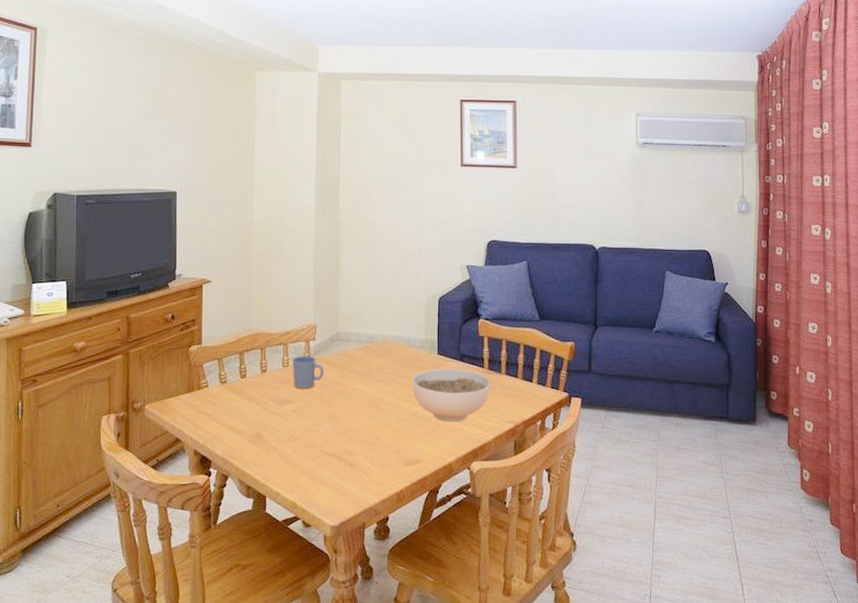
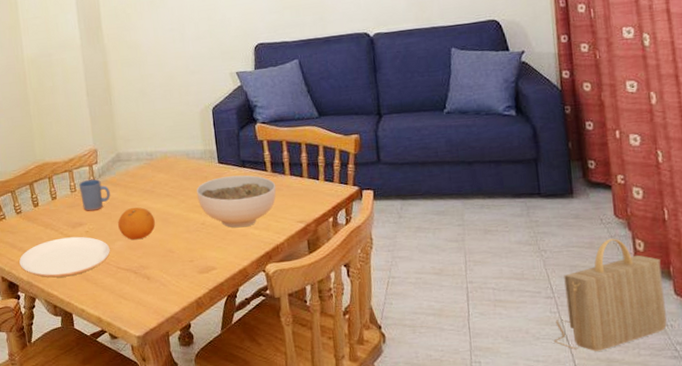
plate: none [216,414,316,456] -> present [19,236,110,278]
fruit: none [328,389,366,424] -> present [118,207,155,240]
shopping bag: none [725,466,822,572] -> present [553,238,667,351]

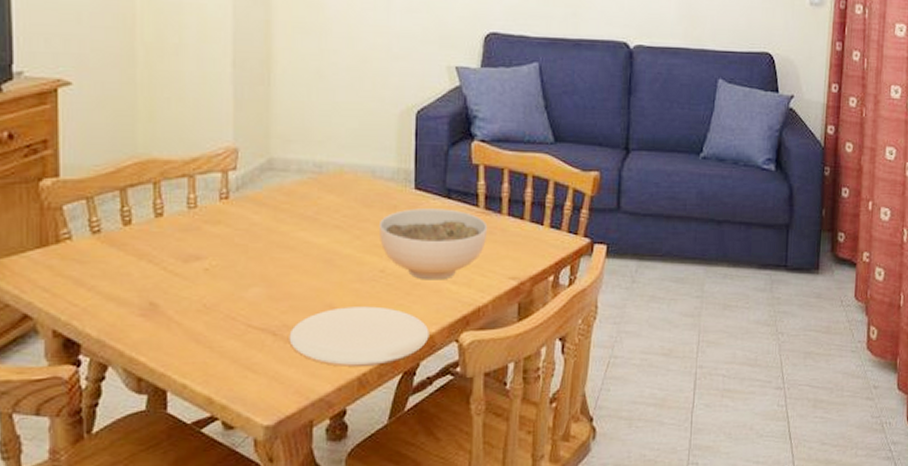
plate: present [19,236,110,278] -> none [87,275,240,336]
mug: present [78,179,111,211] -> none [201,191,250,239]
fruit: present [118,207,155,240] -> none [257,239,313,287]
plate: none [145,249,243,293] -> present [289,306,429,367]
shopping bag: present [553,238,667,351] -> none [776,323,891,451]

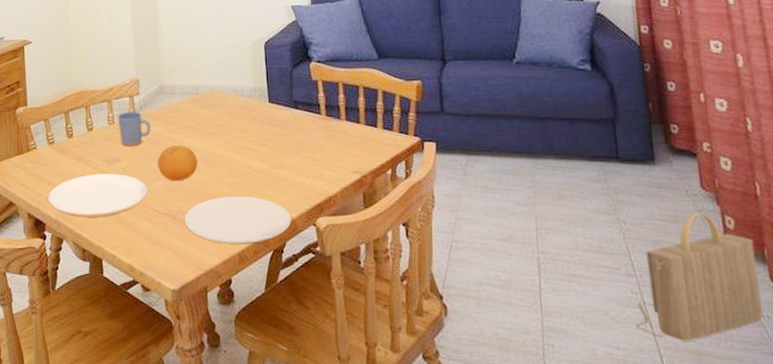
plate: none [87,275,240,336] -> present [48,173,148,218]
mug: none [201,191,250,239] -> present [117,111,151,146]
fruit: none [257,239,313,287] -> present [157,145,198,181]
bowl: present [378,208,488,280] -> none [243,117,331,175]
shopping bag: none [776,323,891,451] -> present [635,212,763,341]

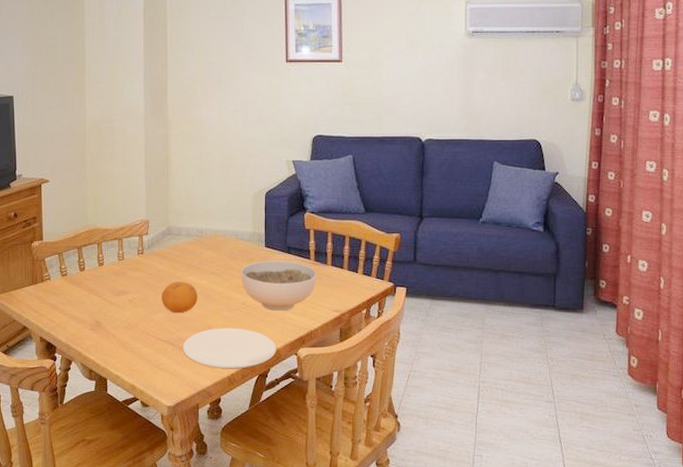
plate: present [48,173,148,218] -> none [60,304,151,343]
mug: present [117,111,151,146] -> none [127,249,157,281]
bowl: none [243,117,331,175] -> present [240,260,317,311]
shopping bag: present [635,212,763,341] -> none [548,353,650,454]

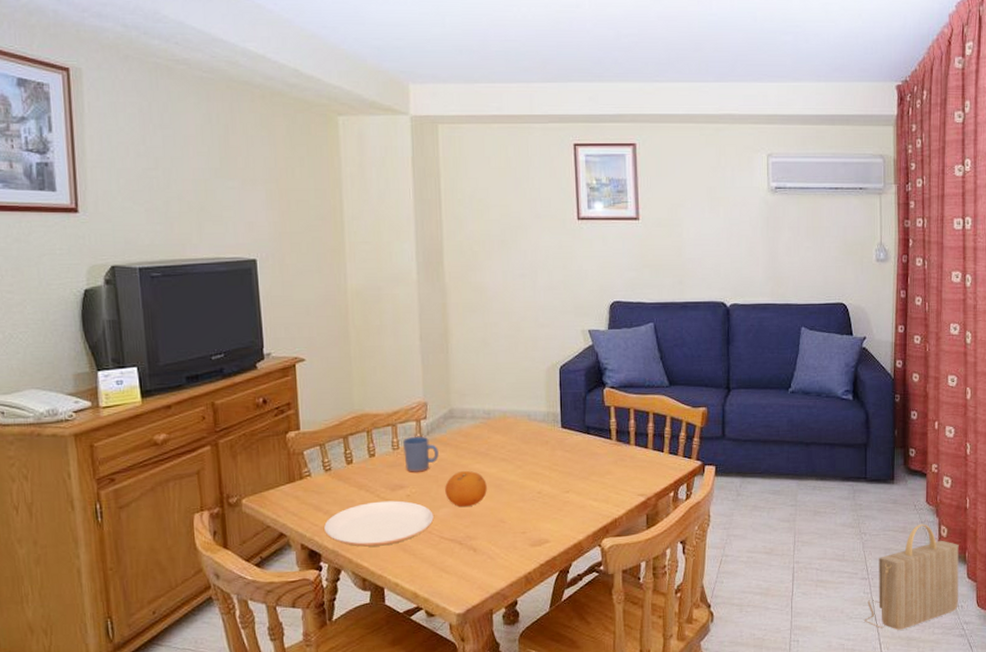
plate: none [60,304,151,343] -> present [324,500,434,547]
mug: none [127,249,157,281] -> present [402,436,439,472]
plate: present [182,328,277,369] -> none [471,520,578,567]
bowl: present [240,260,317,311] -> none [535,442,620,499]
shopping bag: none [548,353,650,454] -> present [864,523,960,630]

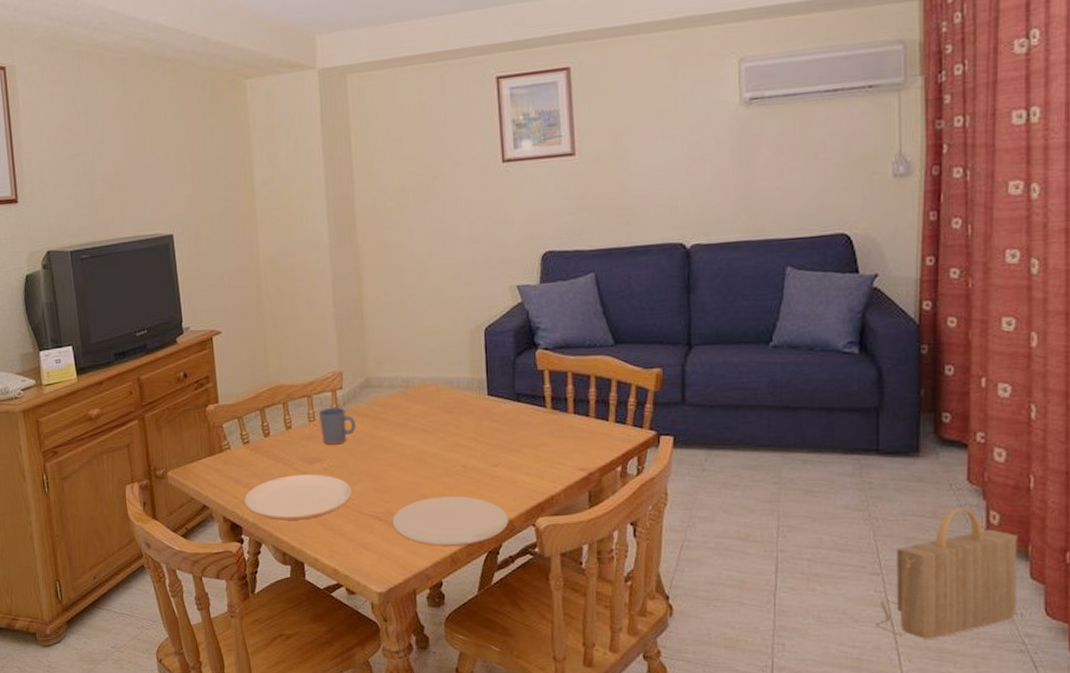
fruit: present [445,470,487,508] -> none [363,442,407,482]
plate: none [471,520,578,567] -> present [392,496,509,546]

